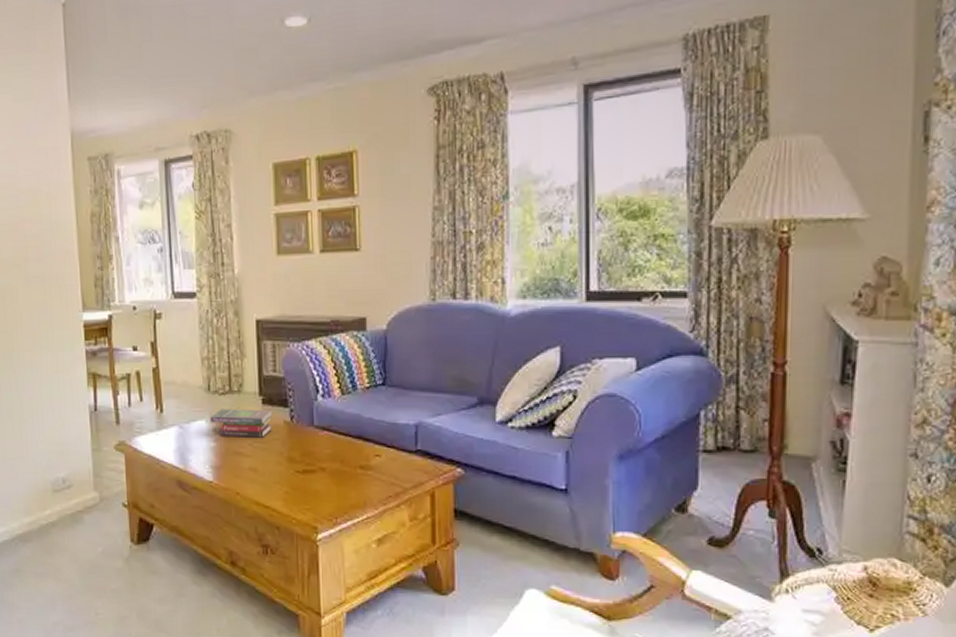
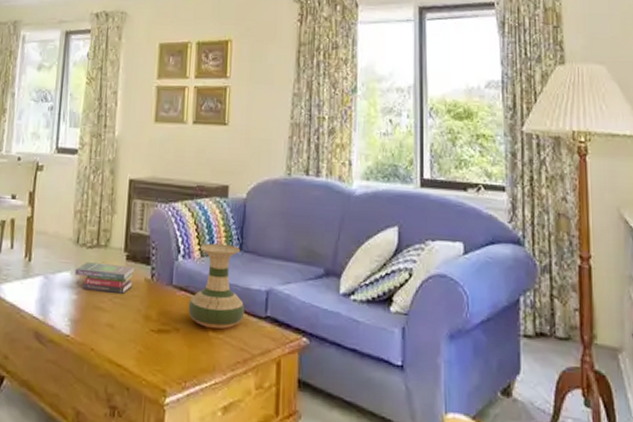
vase: none [332,379,394,465] -> present [188,243,245,329]

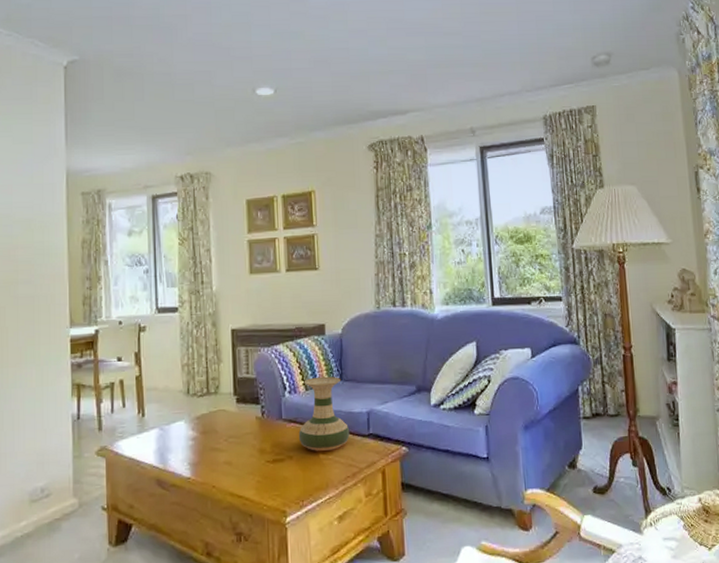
books: present [74,262,134,294] -> none [188,407,245,435]

